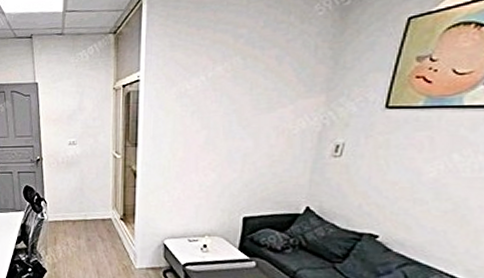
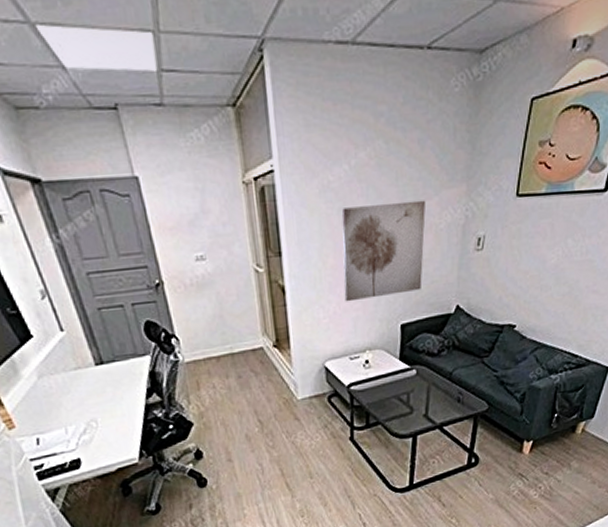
wall art: none [189,108,280,191] -> present [341,200,426,302]

